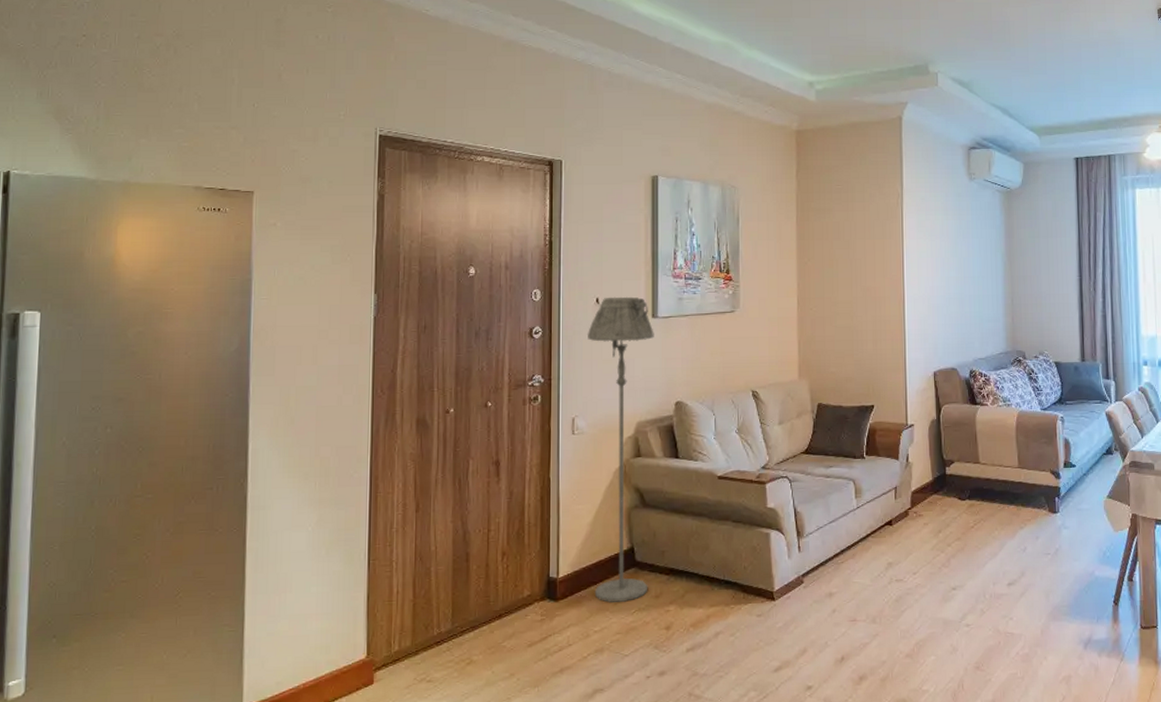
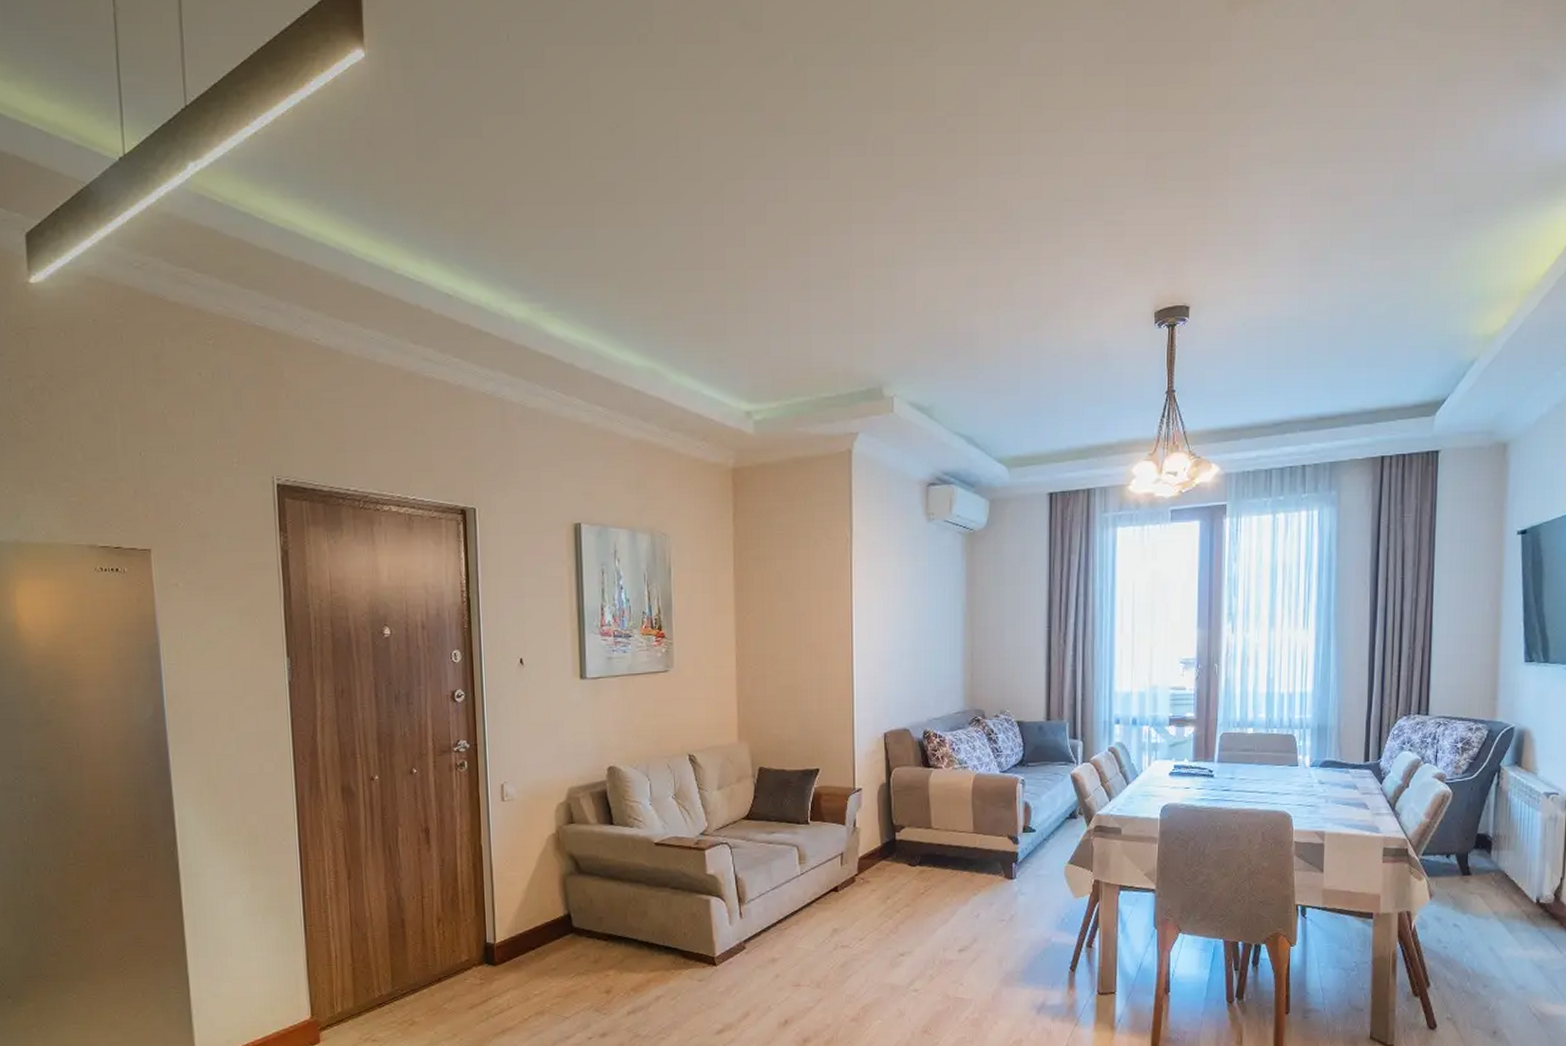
floor lamp: present [588,296,654,603] -> none [513,656,587,967]

